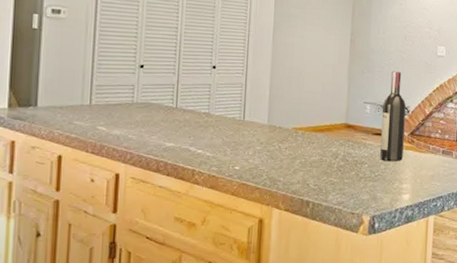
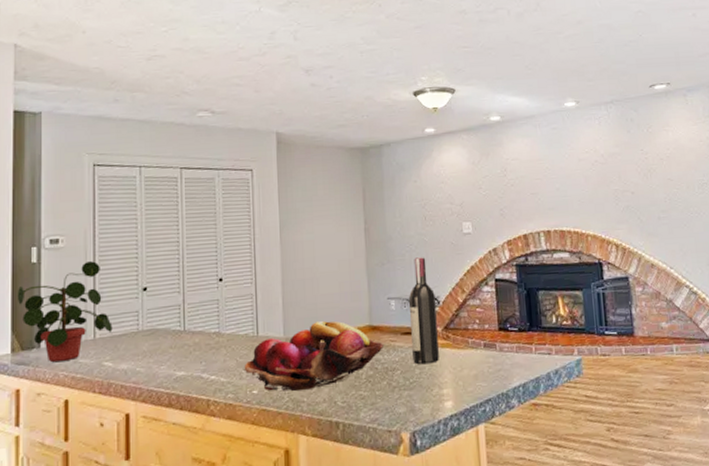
potted plant: none [17,34,109,122] -> present [18,261,113,363]
fruit basket: none [228,115,356,172] -> present [244,321,383,392]

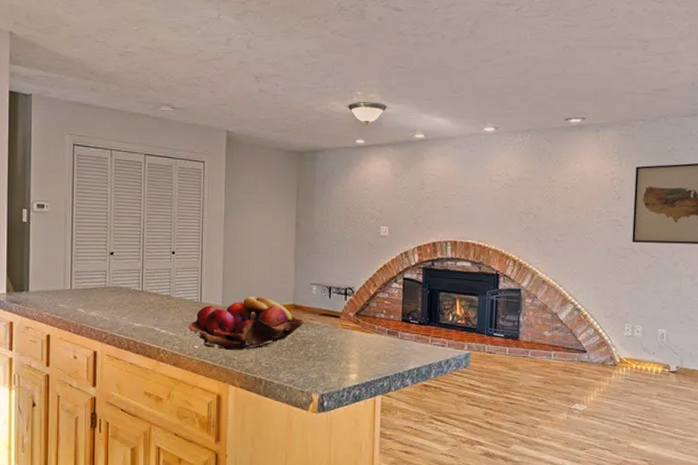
potted plant: present [18,261,113,363] -> none [12,226,85,305]
wine bottle: present [409,257,439,365] -> none [327,252,351,342]

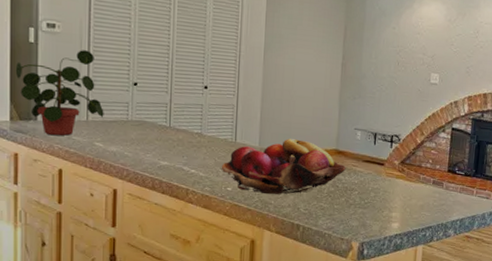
potted plant: none [12,226,85,305] -> present [16,50,104,136]

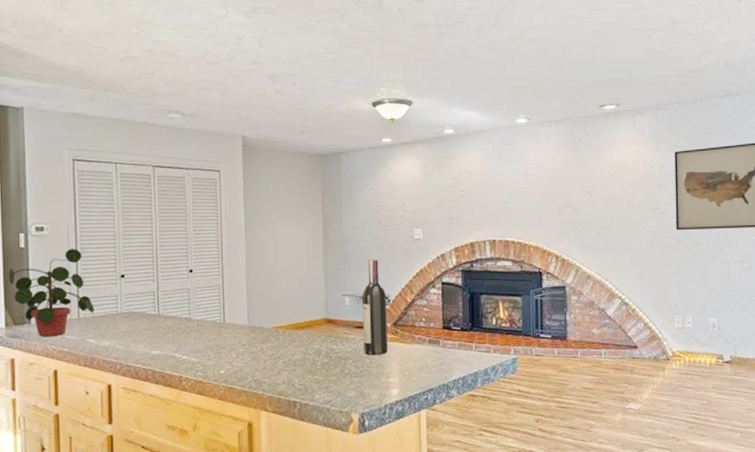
fruit basket: present [221,139,346,195] -> none [212,313,338,373]
wine bottle: none [370,97,397,190] -> present [362,259,388,356]

